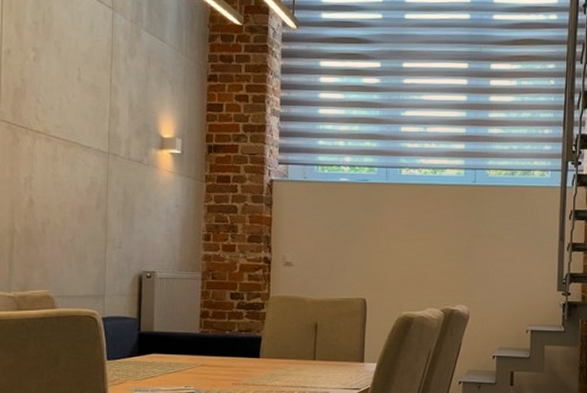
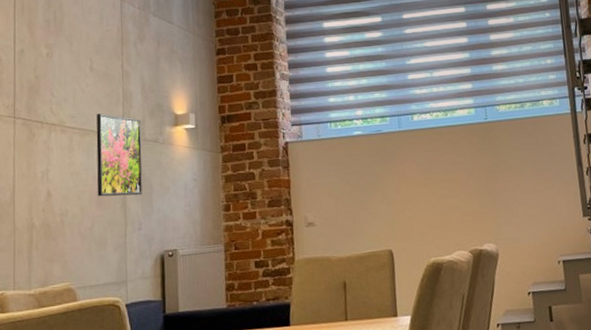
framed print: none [79,127,127,214] -> present [96,113,143,197]

